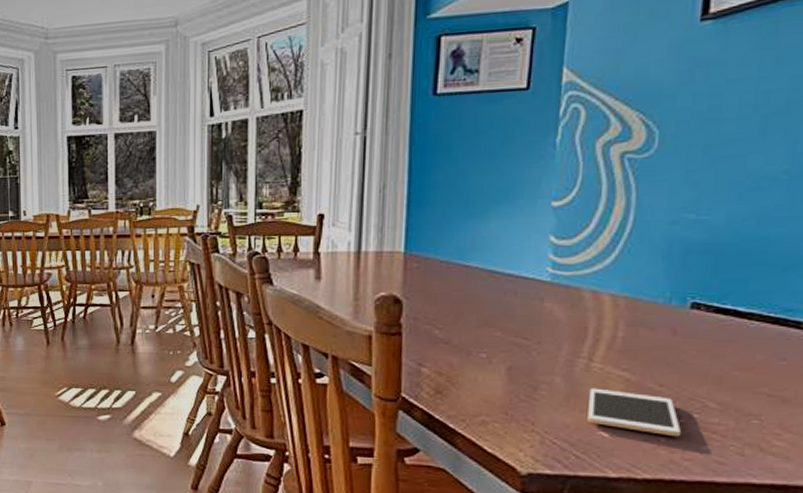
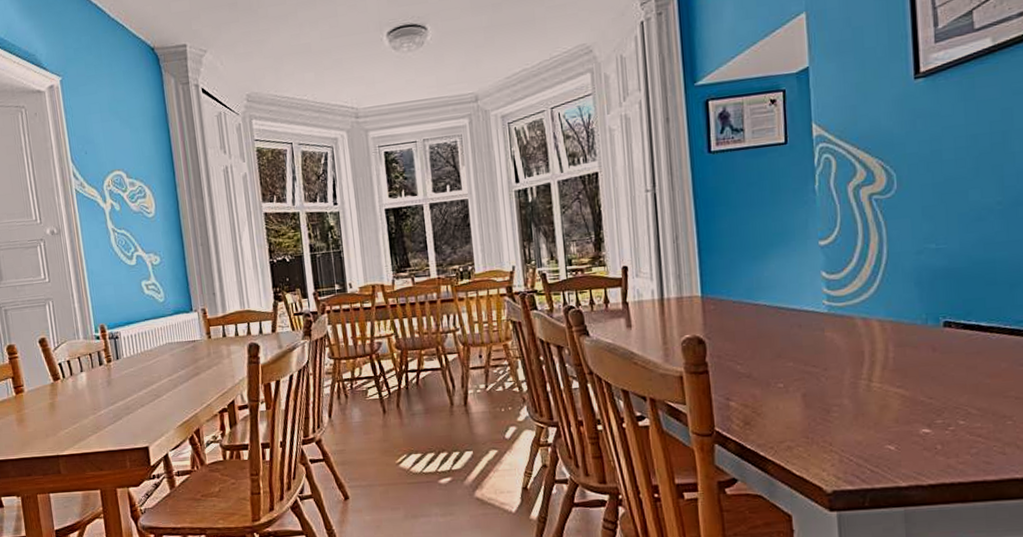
cell phone: present [587,388,682,437] -> none [873,405,953,444]

